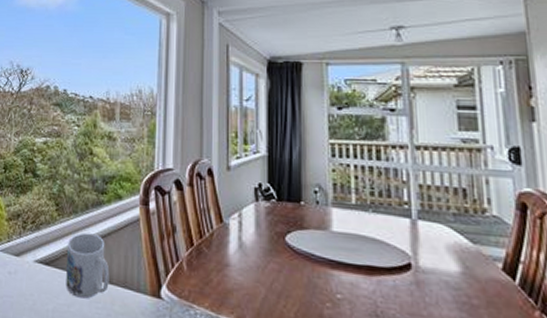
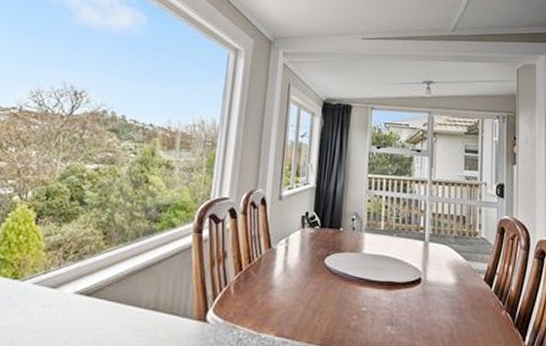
mug: present [66,232,110,299] -> none [107,261,157,328]

